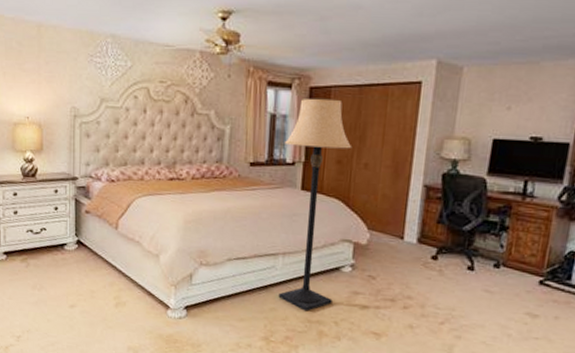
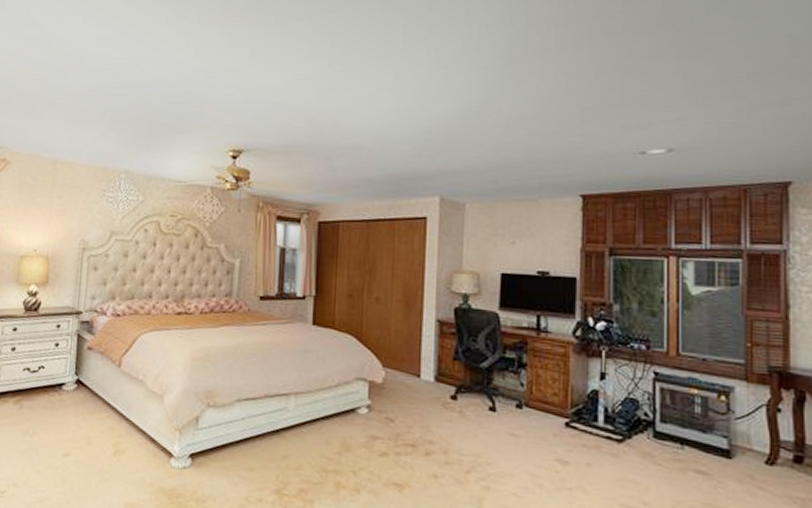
lamp: present [278,98,353,311] -> none [291,232,363,459]

